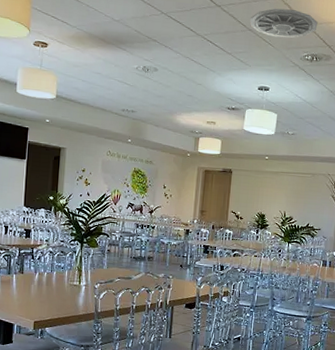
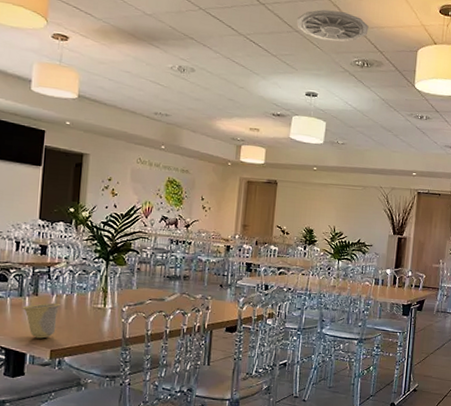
cup: none [10,280,42,311] -> present [22,302,61,339]

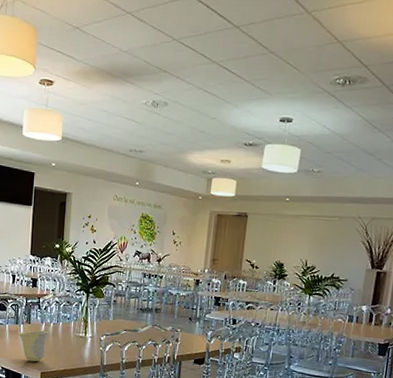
ceiling vent: present [296,9,369,42] -> none [272,25,353,60]

